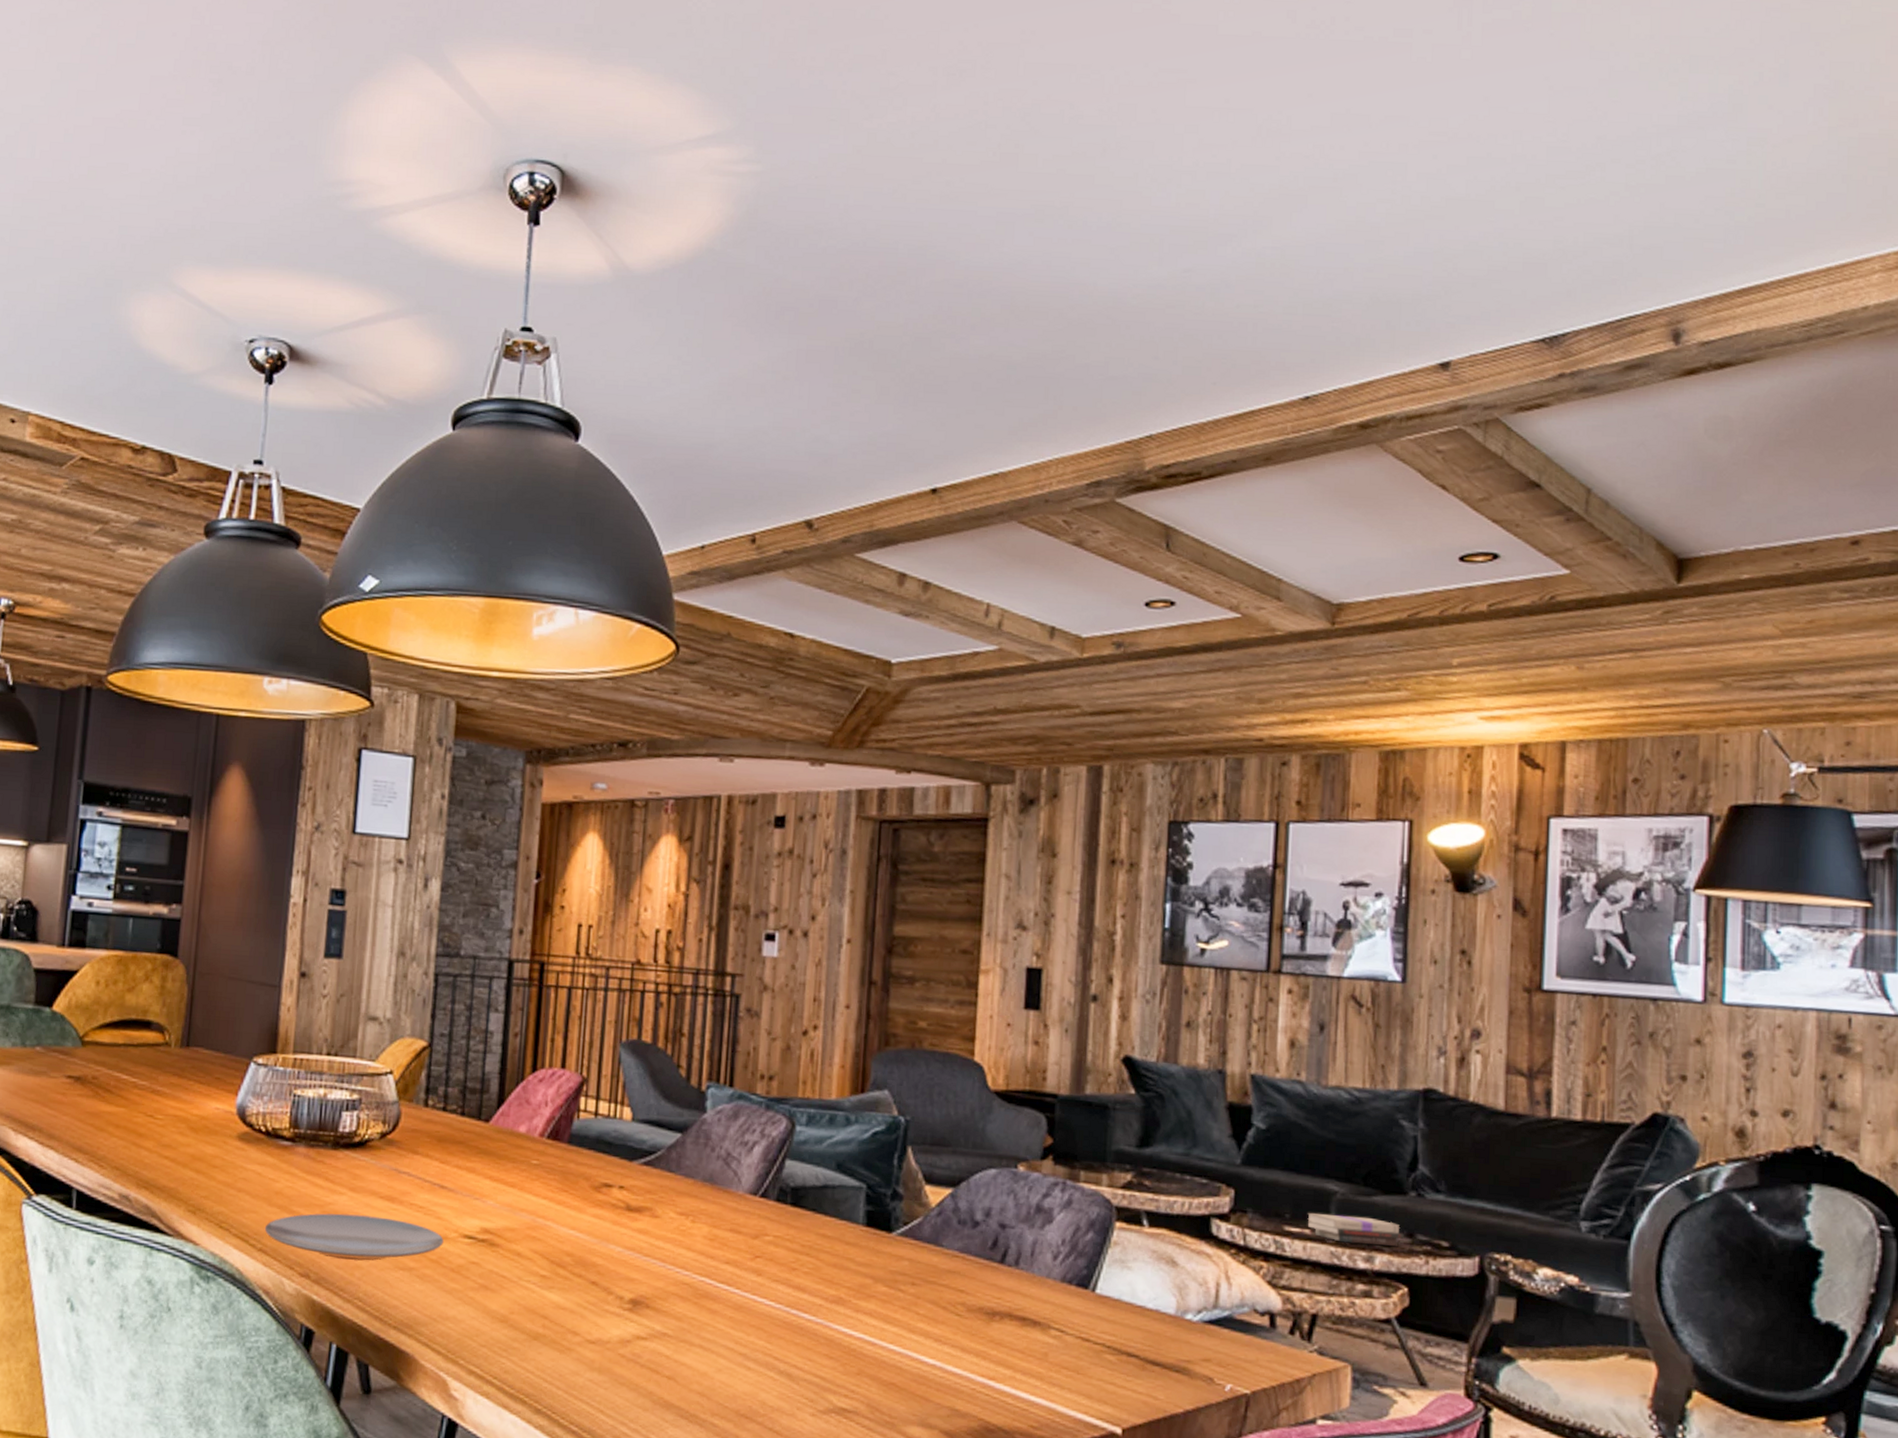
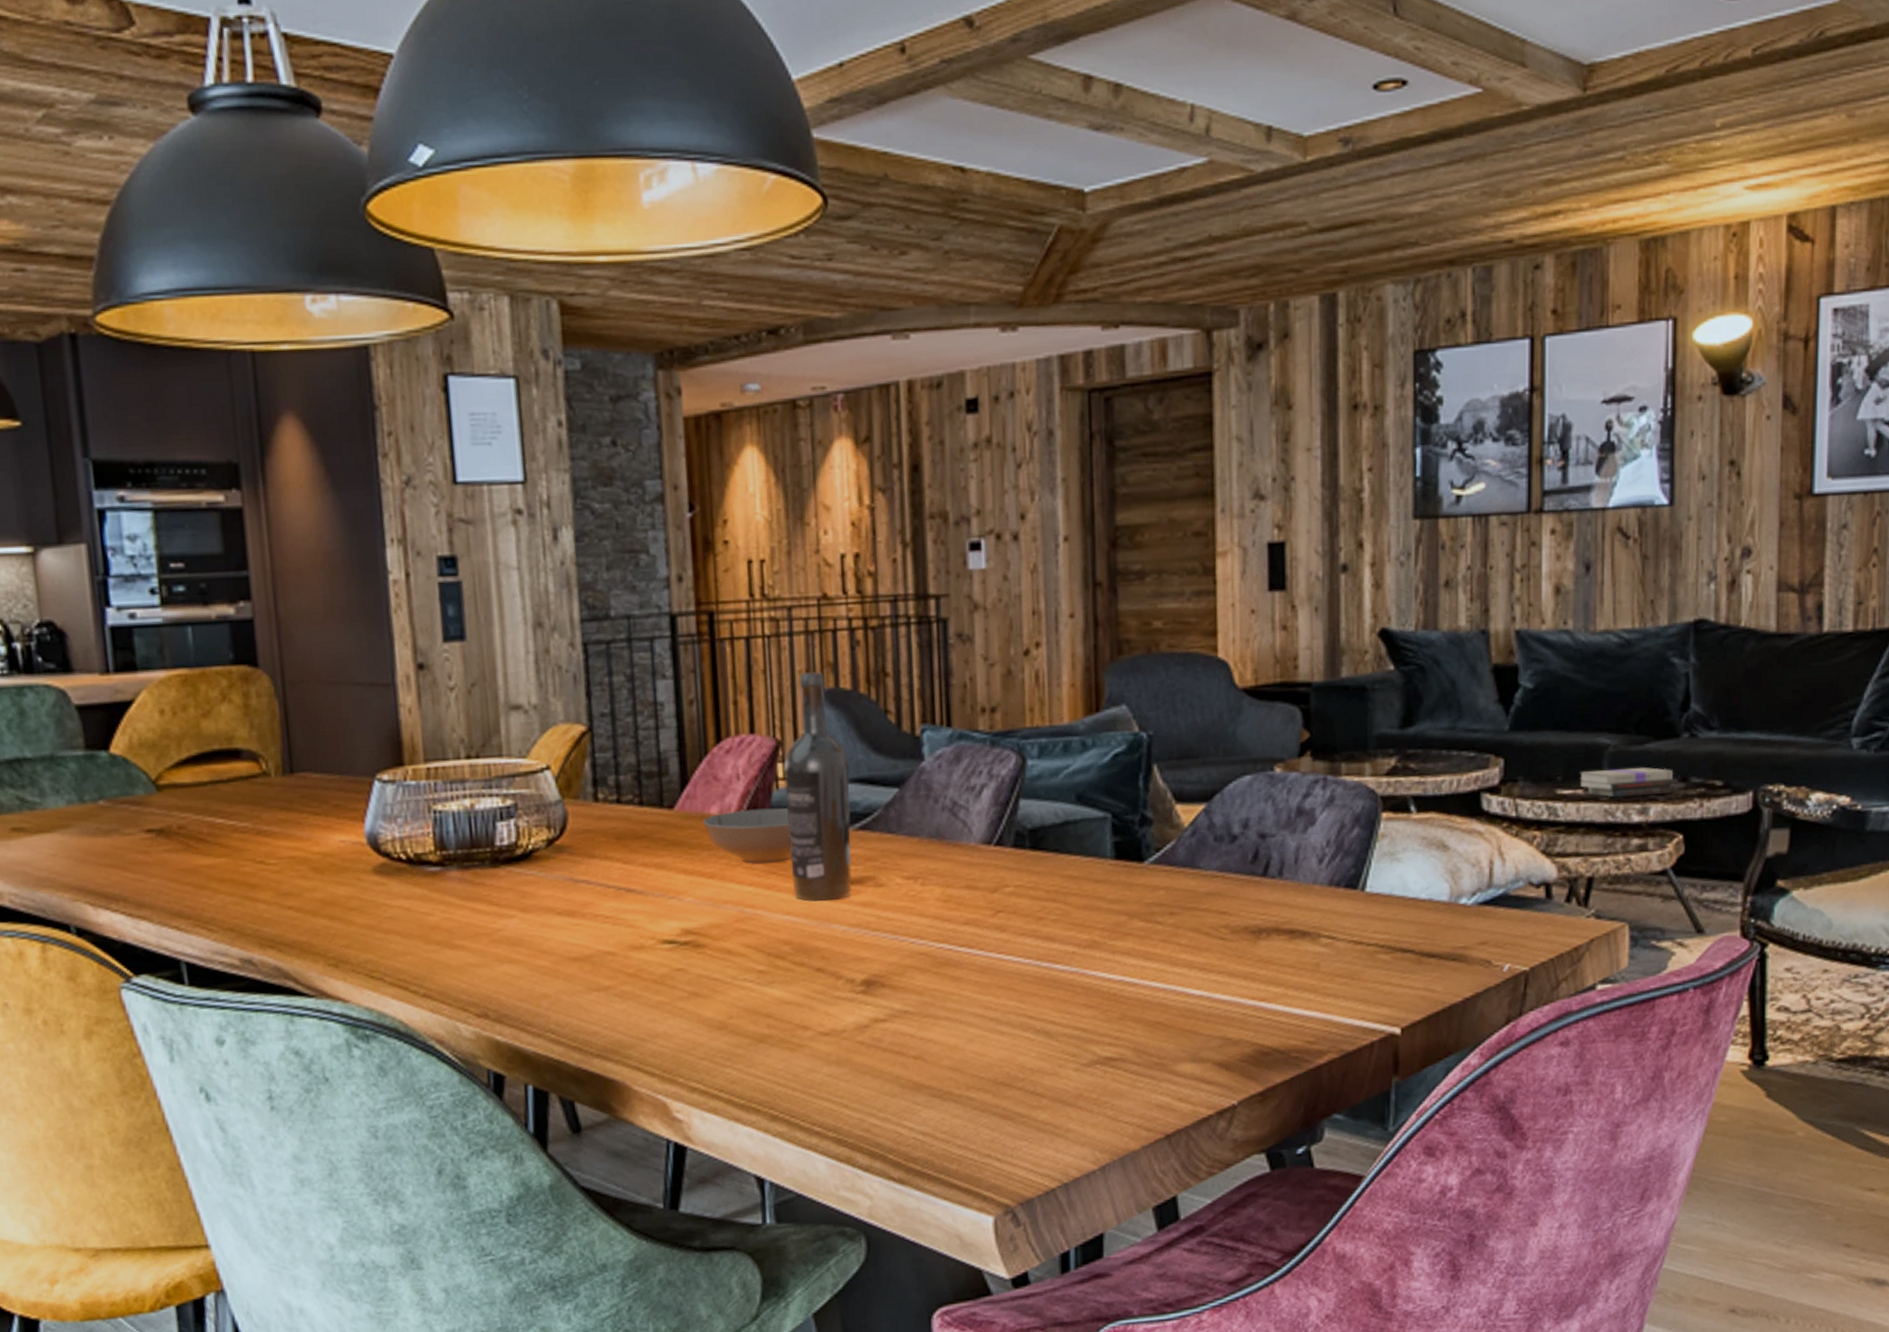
plate: present [264,1213,444,1261] -> none [425,935,640,991]
bowl: none [512,1132,586,1183] -> present [703,807,792,864]
wine bottle: none [579,1022,642,1224] -> present [782,670,852,902]

